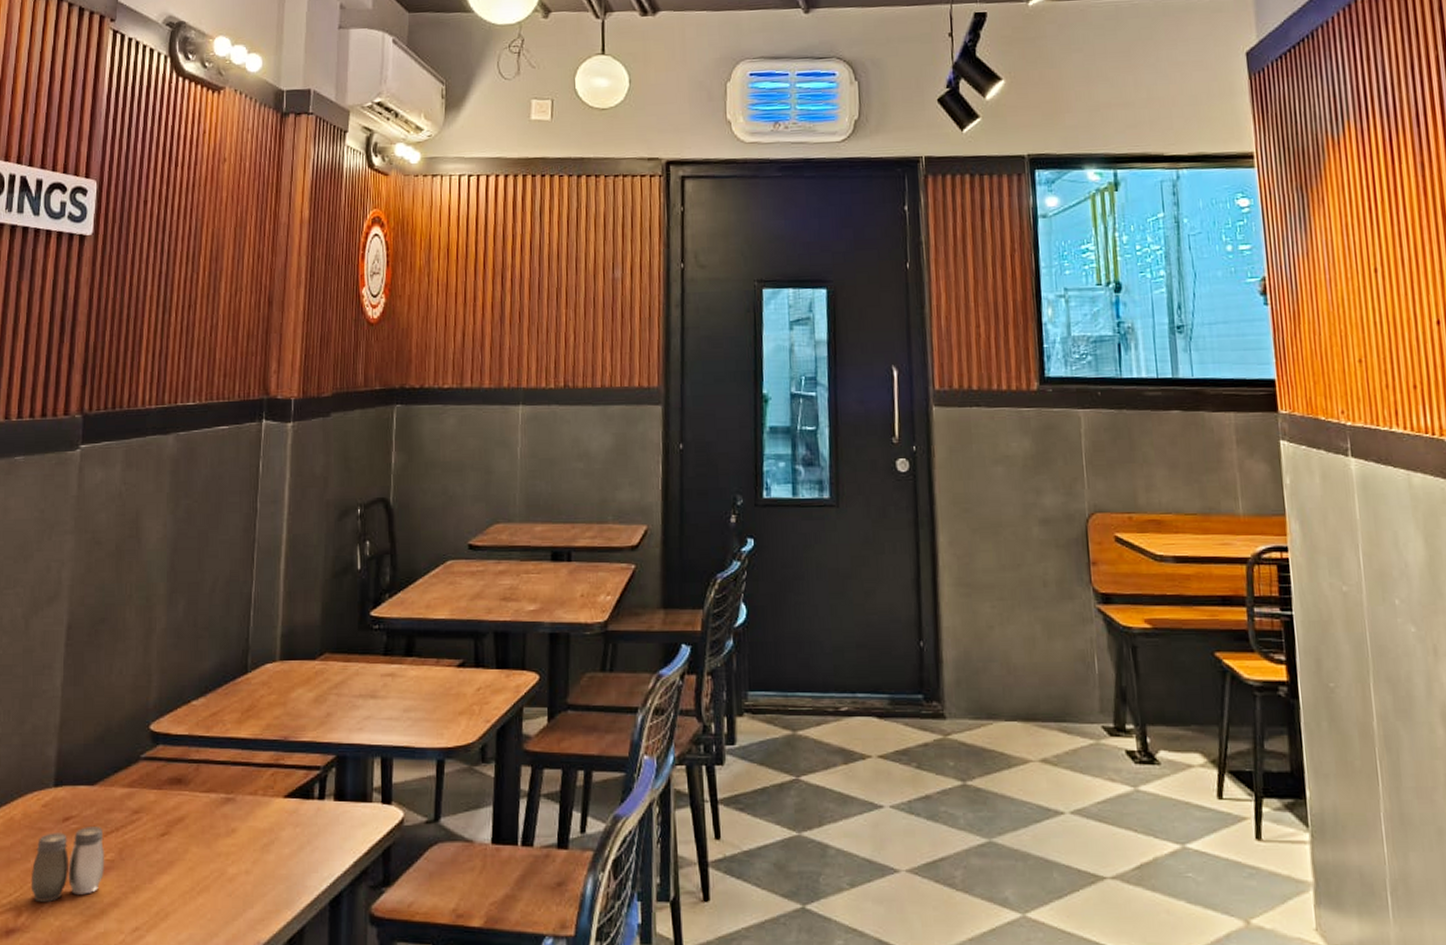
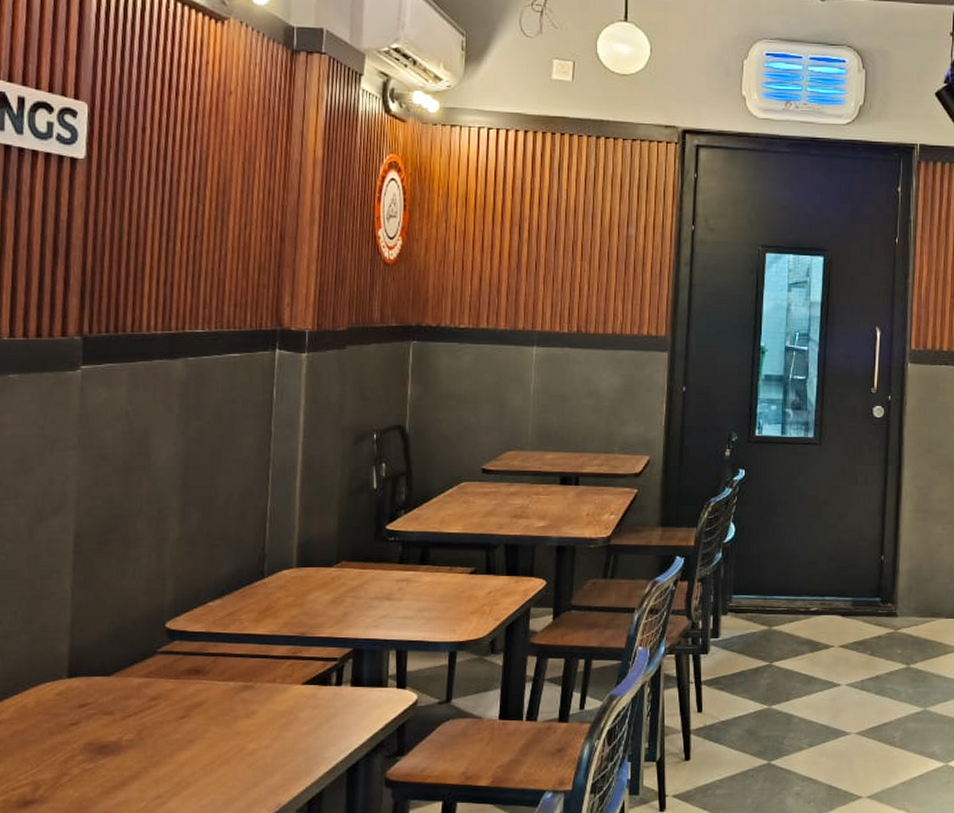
salt and pepper shaker: present [30,827,105,902] -> none [47,712,124,777]

